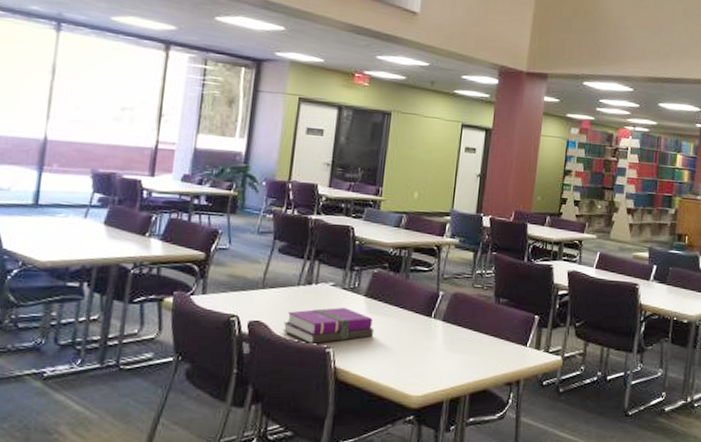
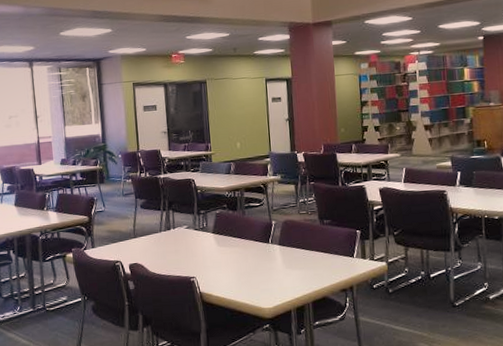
hardback book: present [282,307,375,345] -> none [155,244,226,277]

